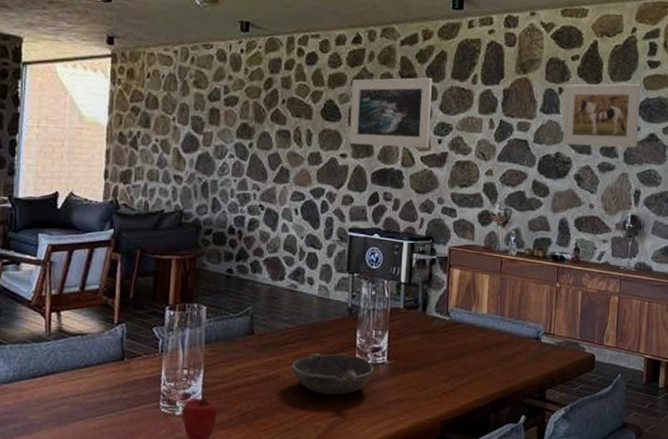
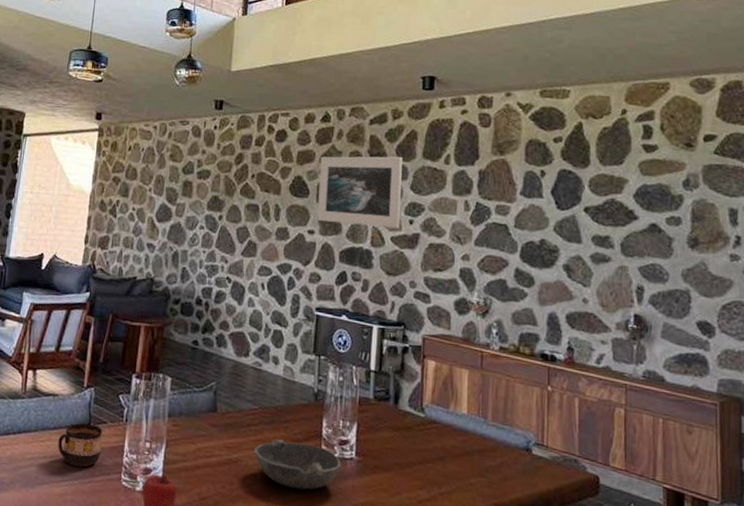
cup: none [90,358,138,400] -> present [58,423,103,467]
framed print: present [562,83,641,148] -> none [547,167,637,238]

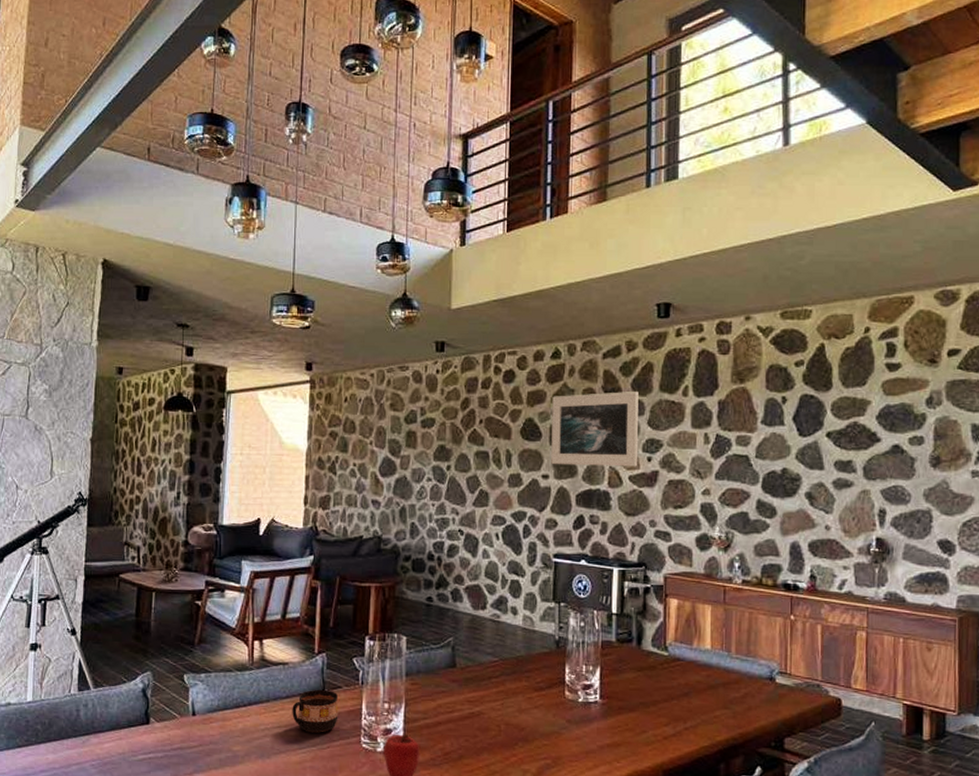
bowl: present [253,439,341,490] -> none [496,689,585,736]

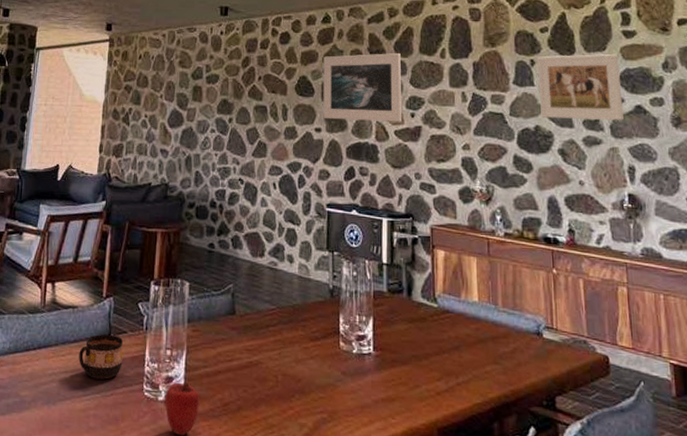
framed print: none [789,389,880,461] -> present [537,53,624,120]

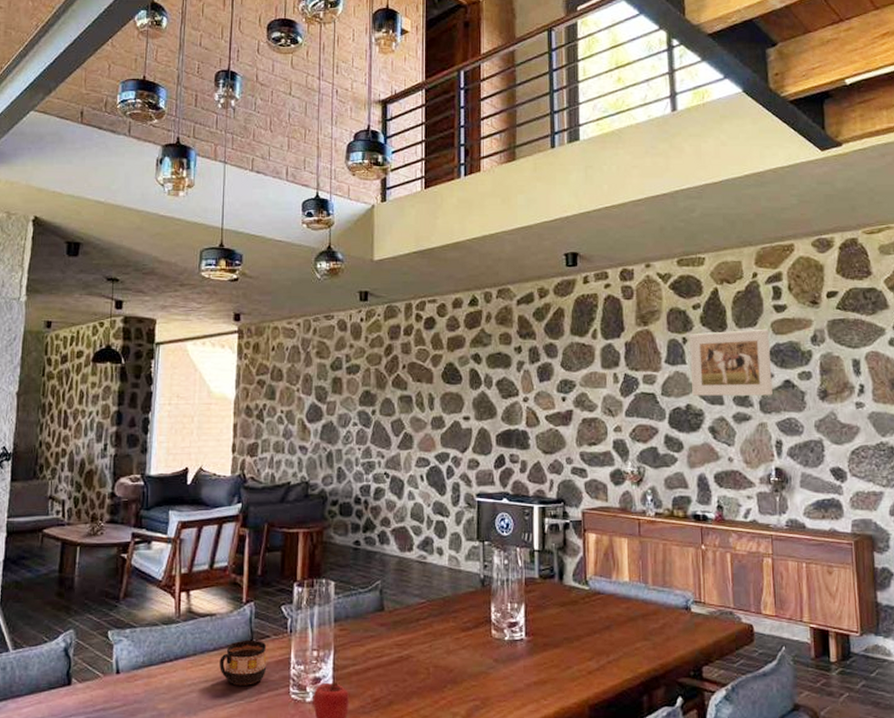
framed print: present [323,53,403,122] -> none [471,336,554,407]

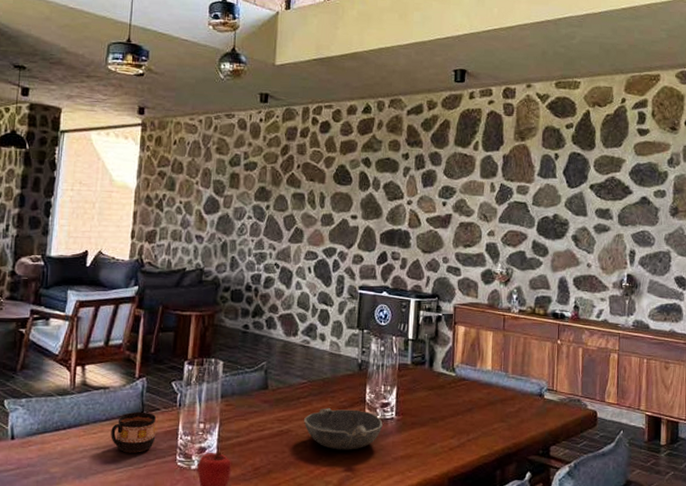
bowl: none [424,630,512,677] -> present [303,408,383,450]
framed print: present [689,328,773,396] -> none [560,149,632,210]

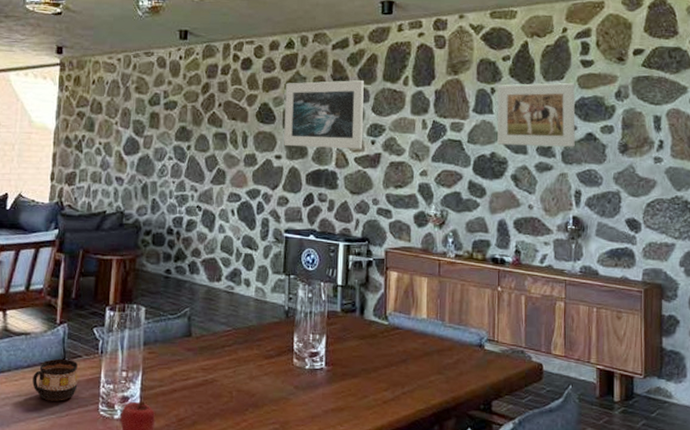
bowl: present [303,408,383,450] -> none [228,357,312,402]
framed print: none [359,144,437,210] -> present [284,80,364,149]
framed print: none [560,149,632,210] -> present [497,82,576,147]

